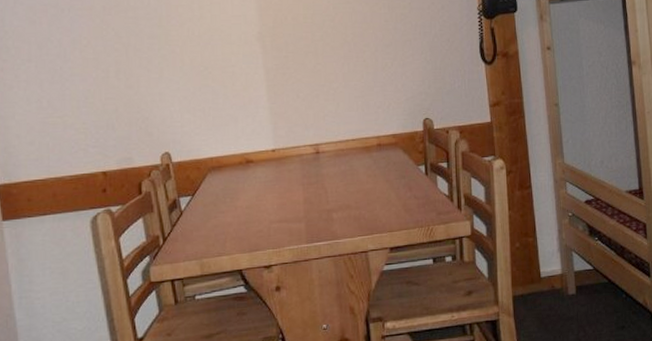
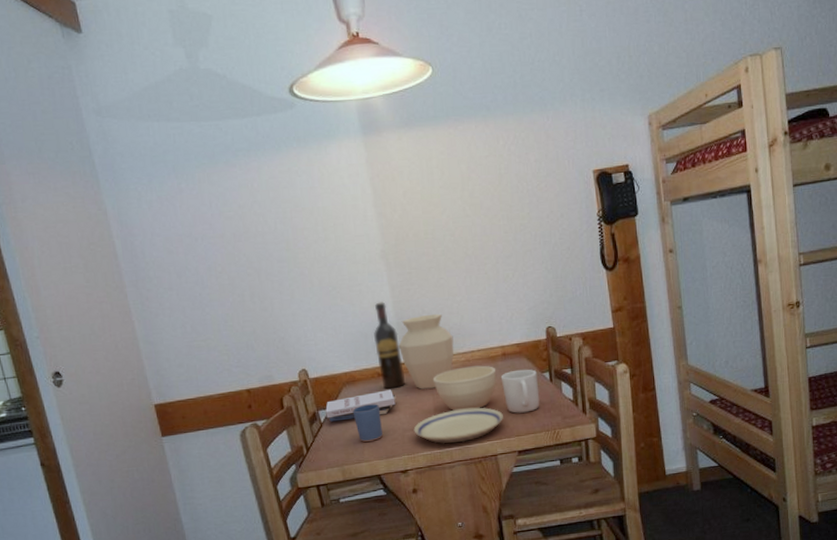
books: none [187,177,264,210] -> present [325,389,396,422]
mug: none [216,192,247,233] -> present [352,404,383,442]
wine bottle: none [245,85,276,177] -> present [374,302,406,389]
vase: none [270,99,328,179] -> present [398,313,455,389]
plate: none [280,199,376,238] -> present [413,407,503,444]
bowl: none [303,155,371,203] -> present [432,365,496,411]
mug: none [375,161,414,208] -> present [500,369,540,414]

